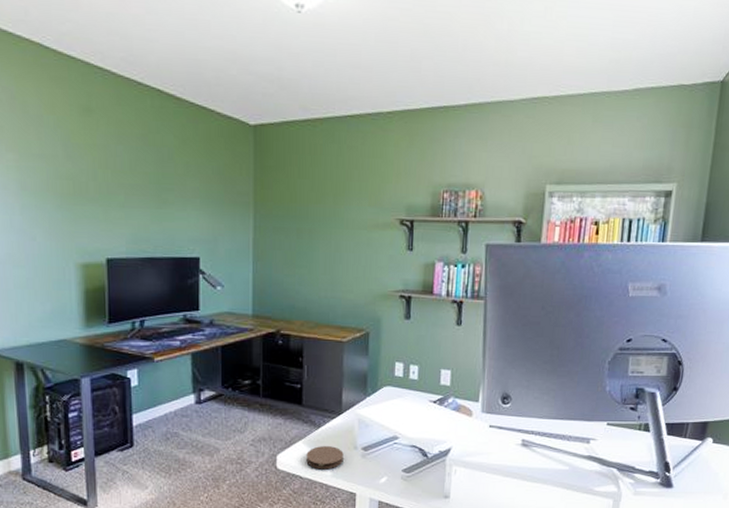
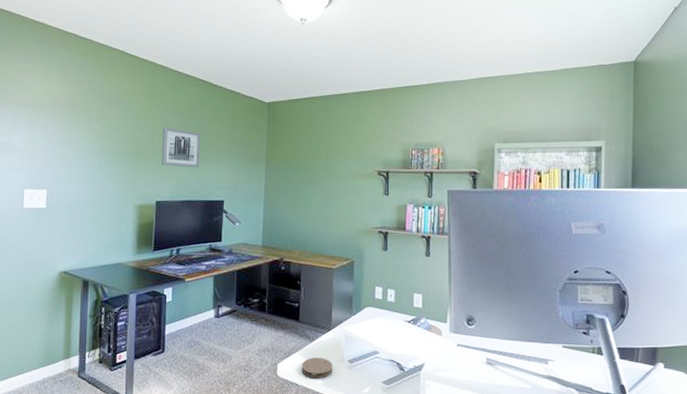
wall art: none [107,157,164,214] -> present [161,127,201,168]

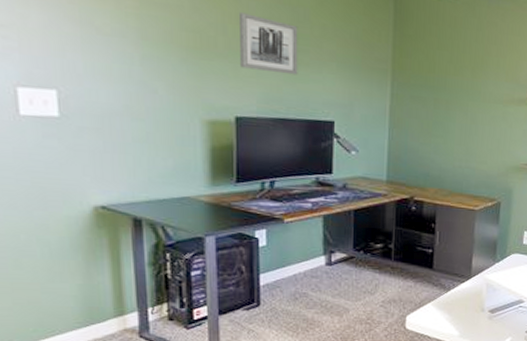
coaster: present [301,357,333,379] -> none [435,308,471,330]

